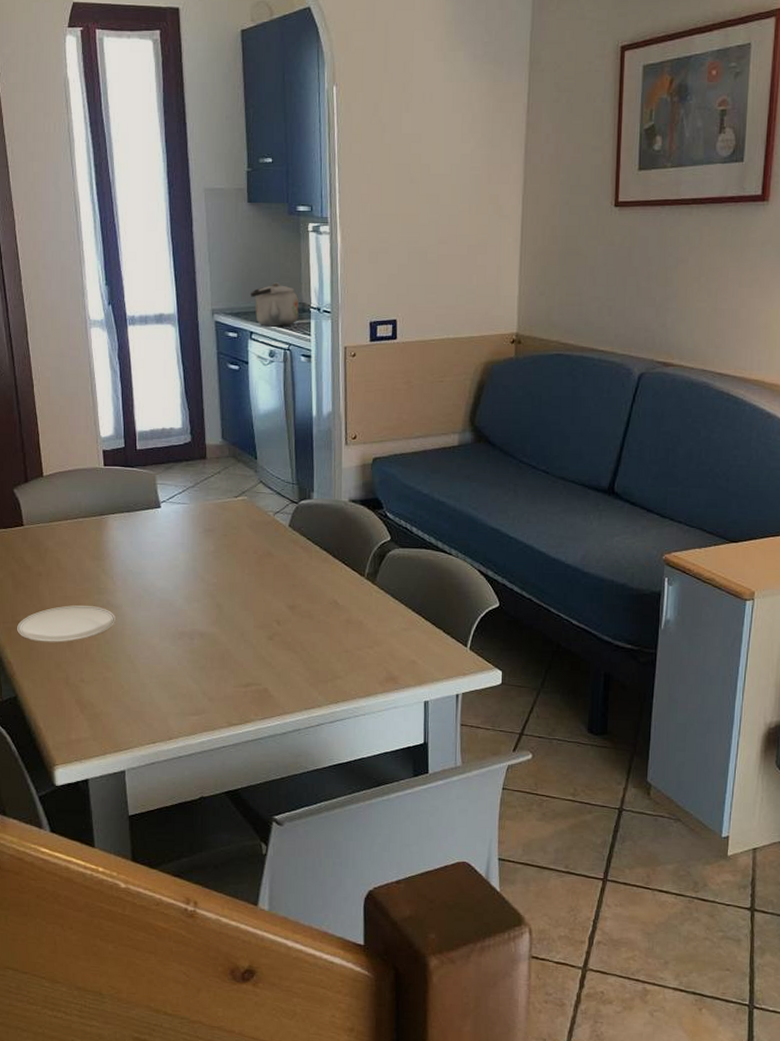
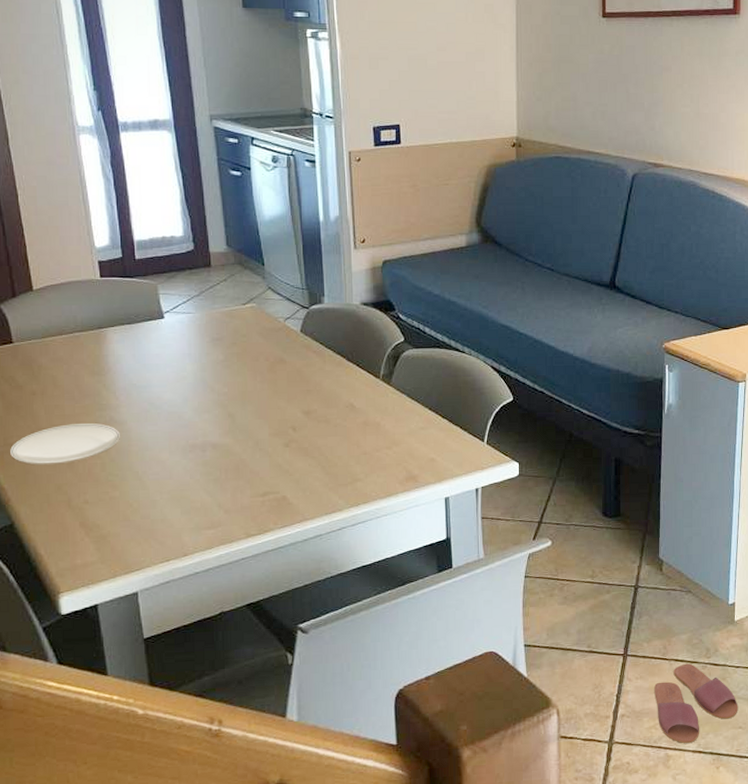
kettle: present [250,282,299,327] -> none [249,88,301,132]
slippers: none [634,895,727,980] -> present [654,663,738,744]

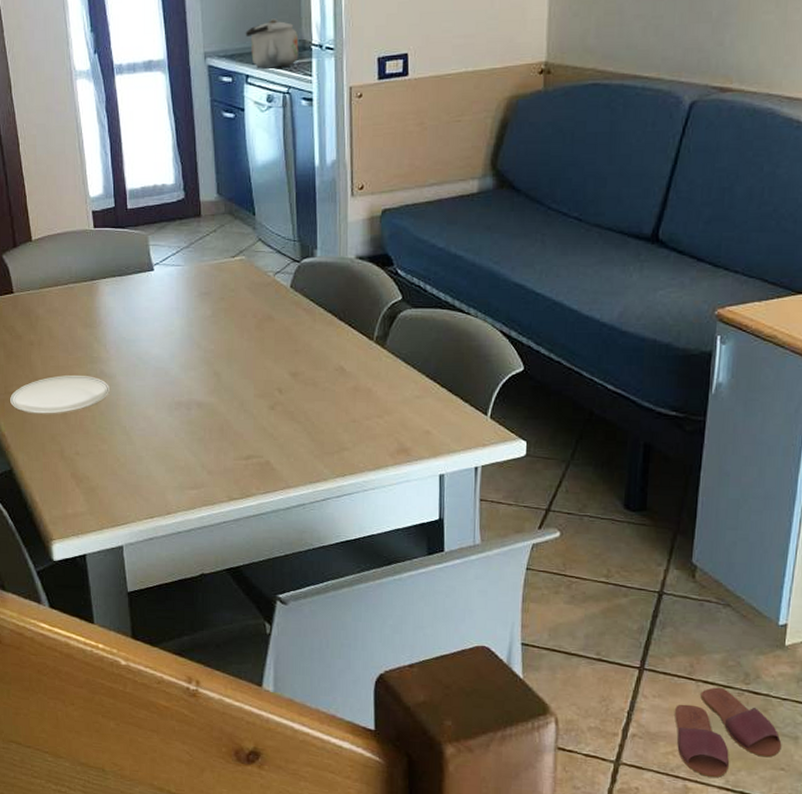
kettle: none [249,88,301,132] -> present [245,18,299,69]

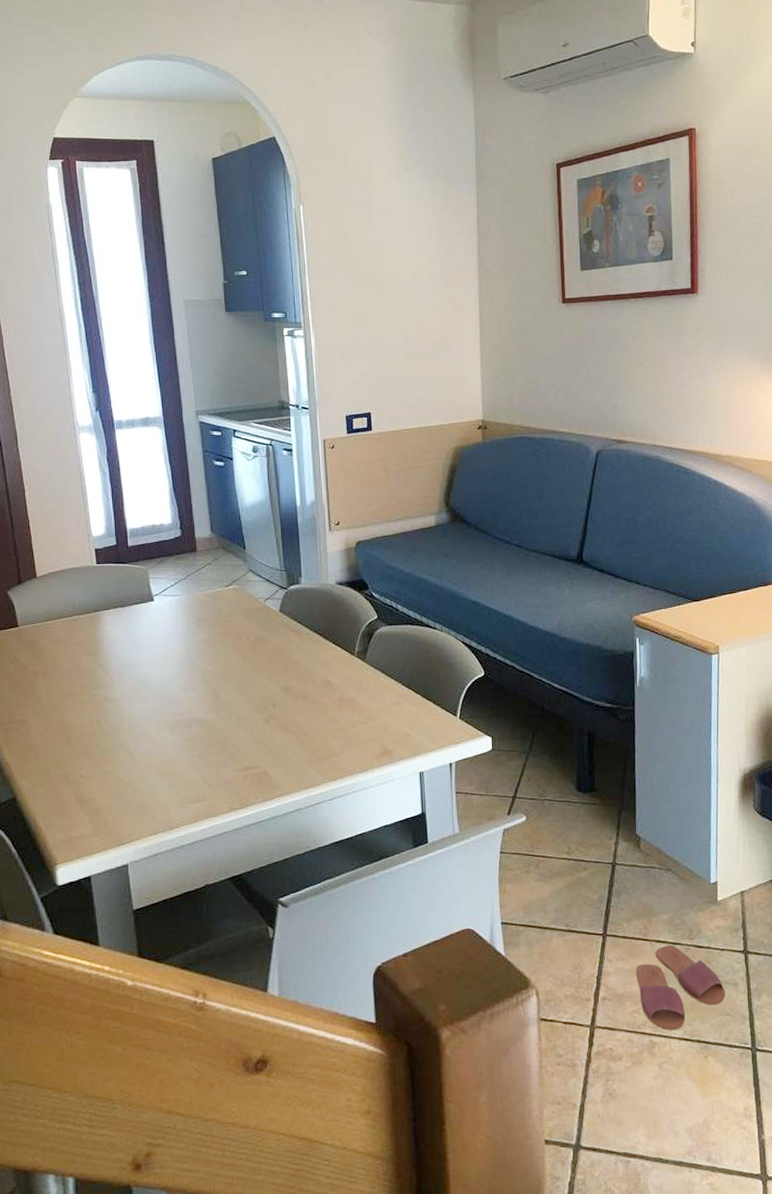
plate: present [10,375,109,415] -> none [14,701,113,742]
kettle: present [245,18,299,69] -> none [231,383,279,425]

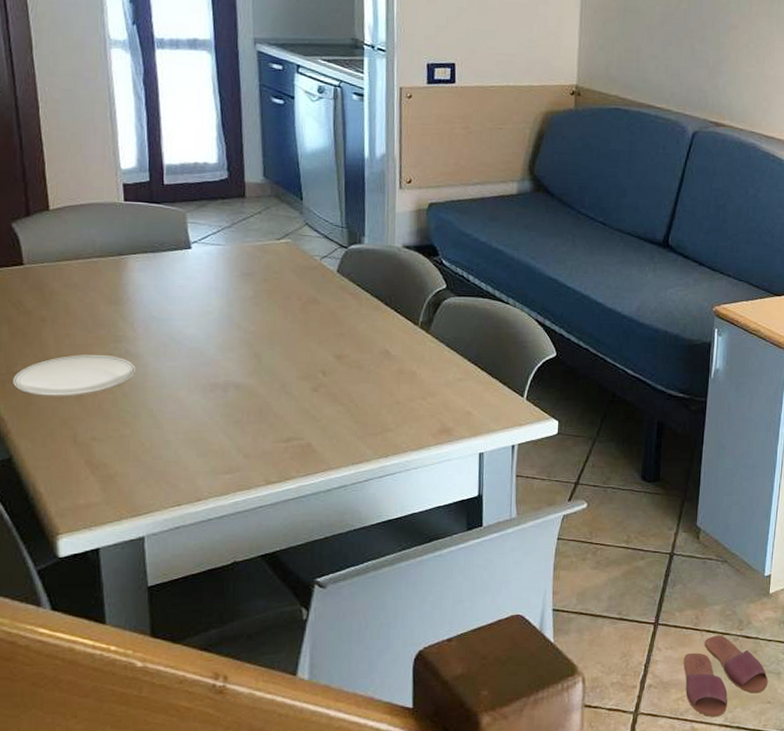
plate: none [14,701,113,742] -> present [13,355,135,398]

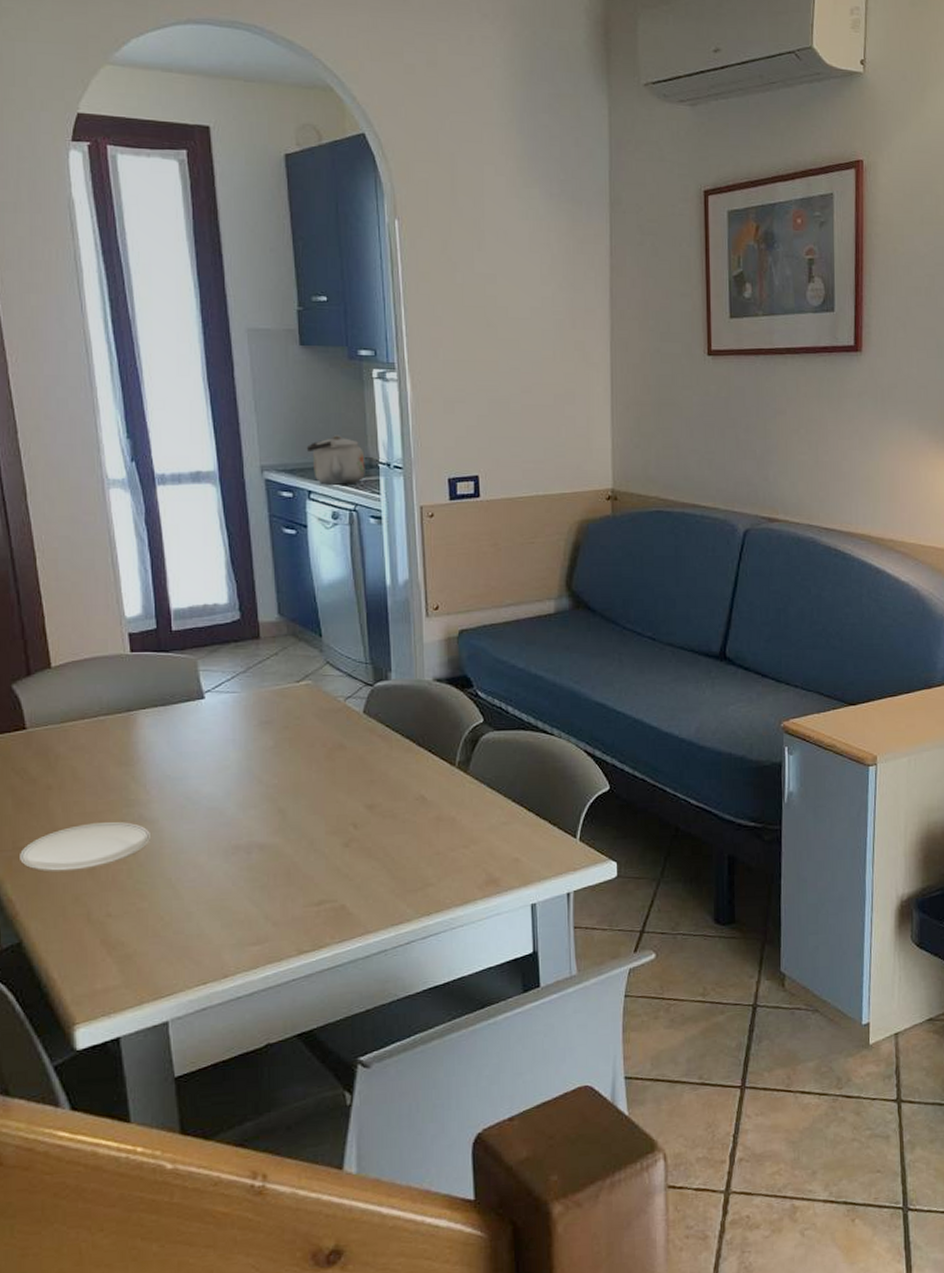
kettle: none [297,15,351,63] -> present [306,435,365,485]
slippers: present [684,635,768,717] -> none [777,1096,876,1192]

